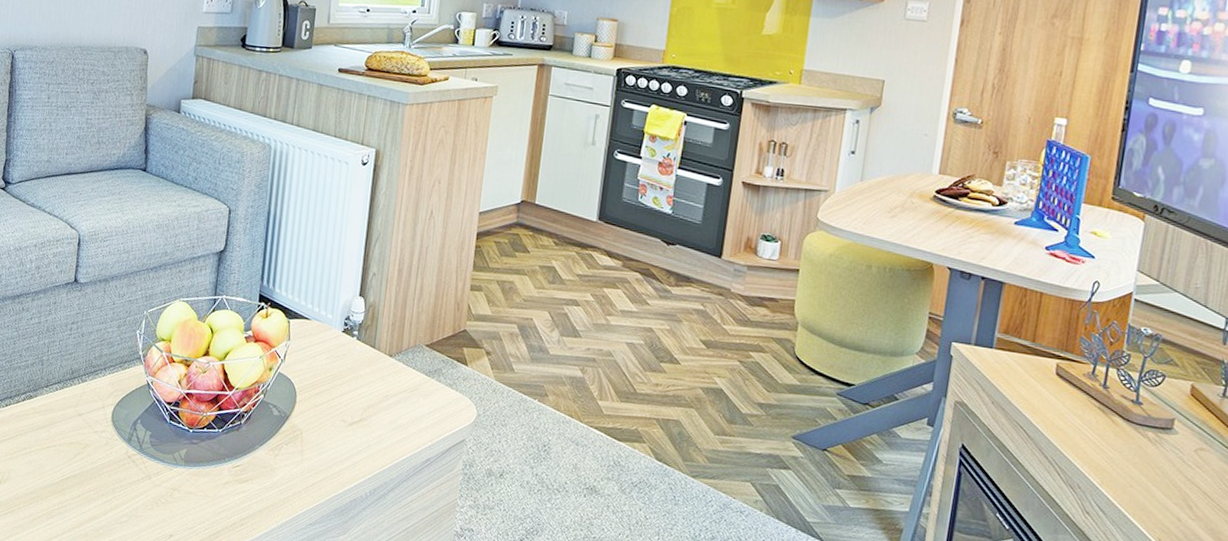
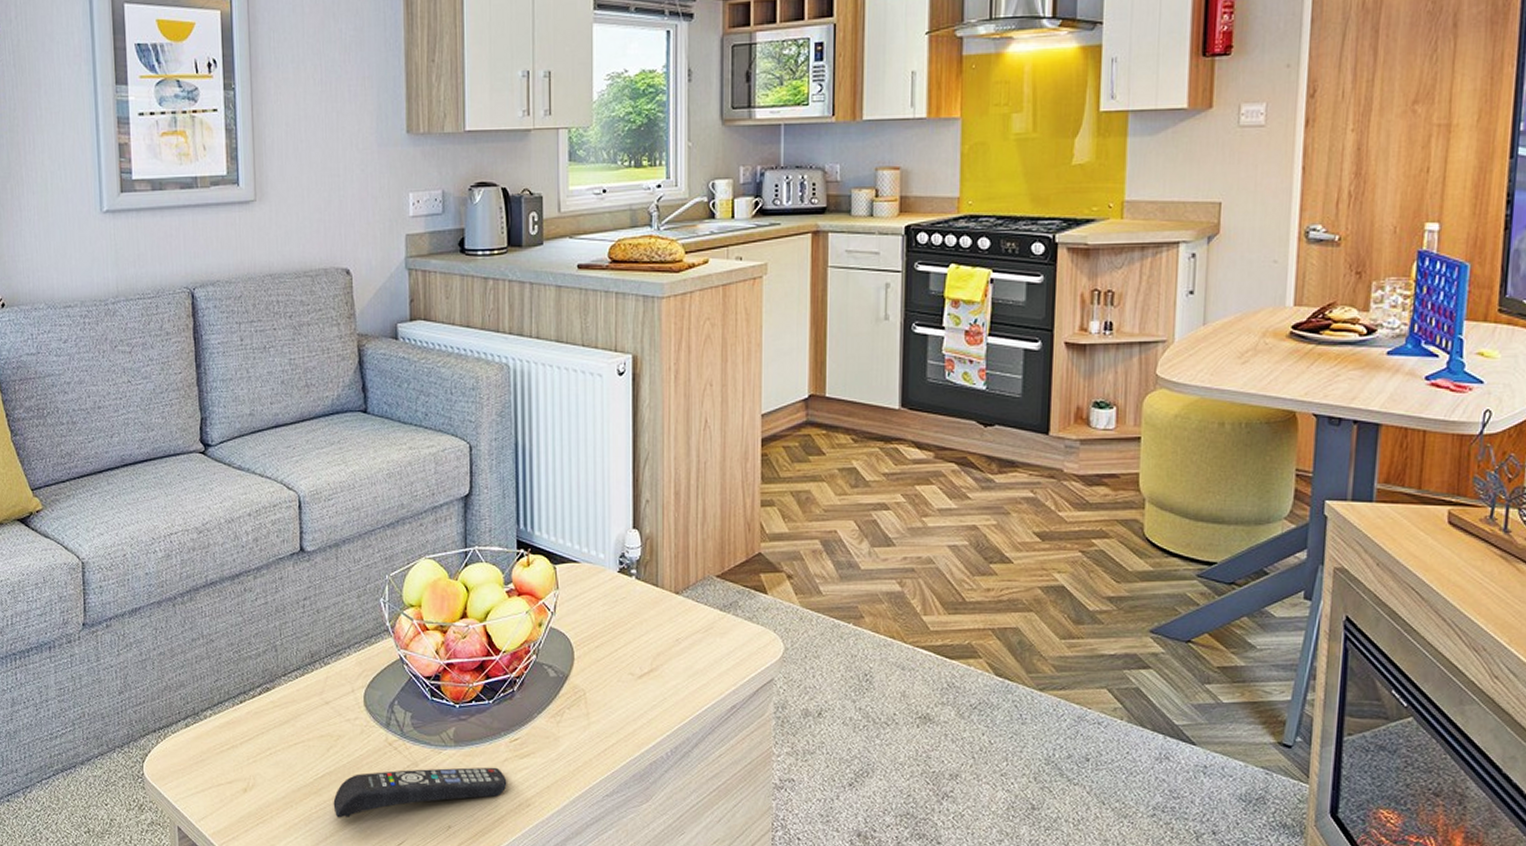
remote control: none [73,479,226,517] -> present [333,767,507,818]

